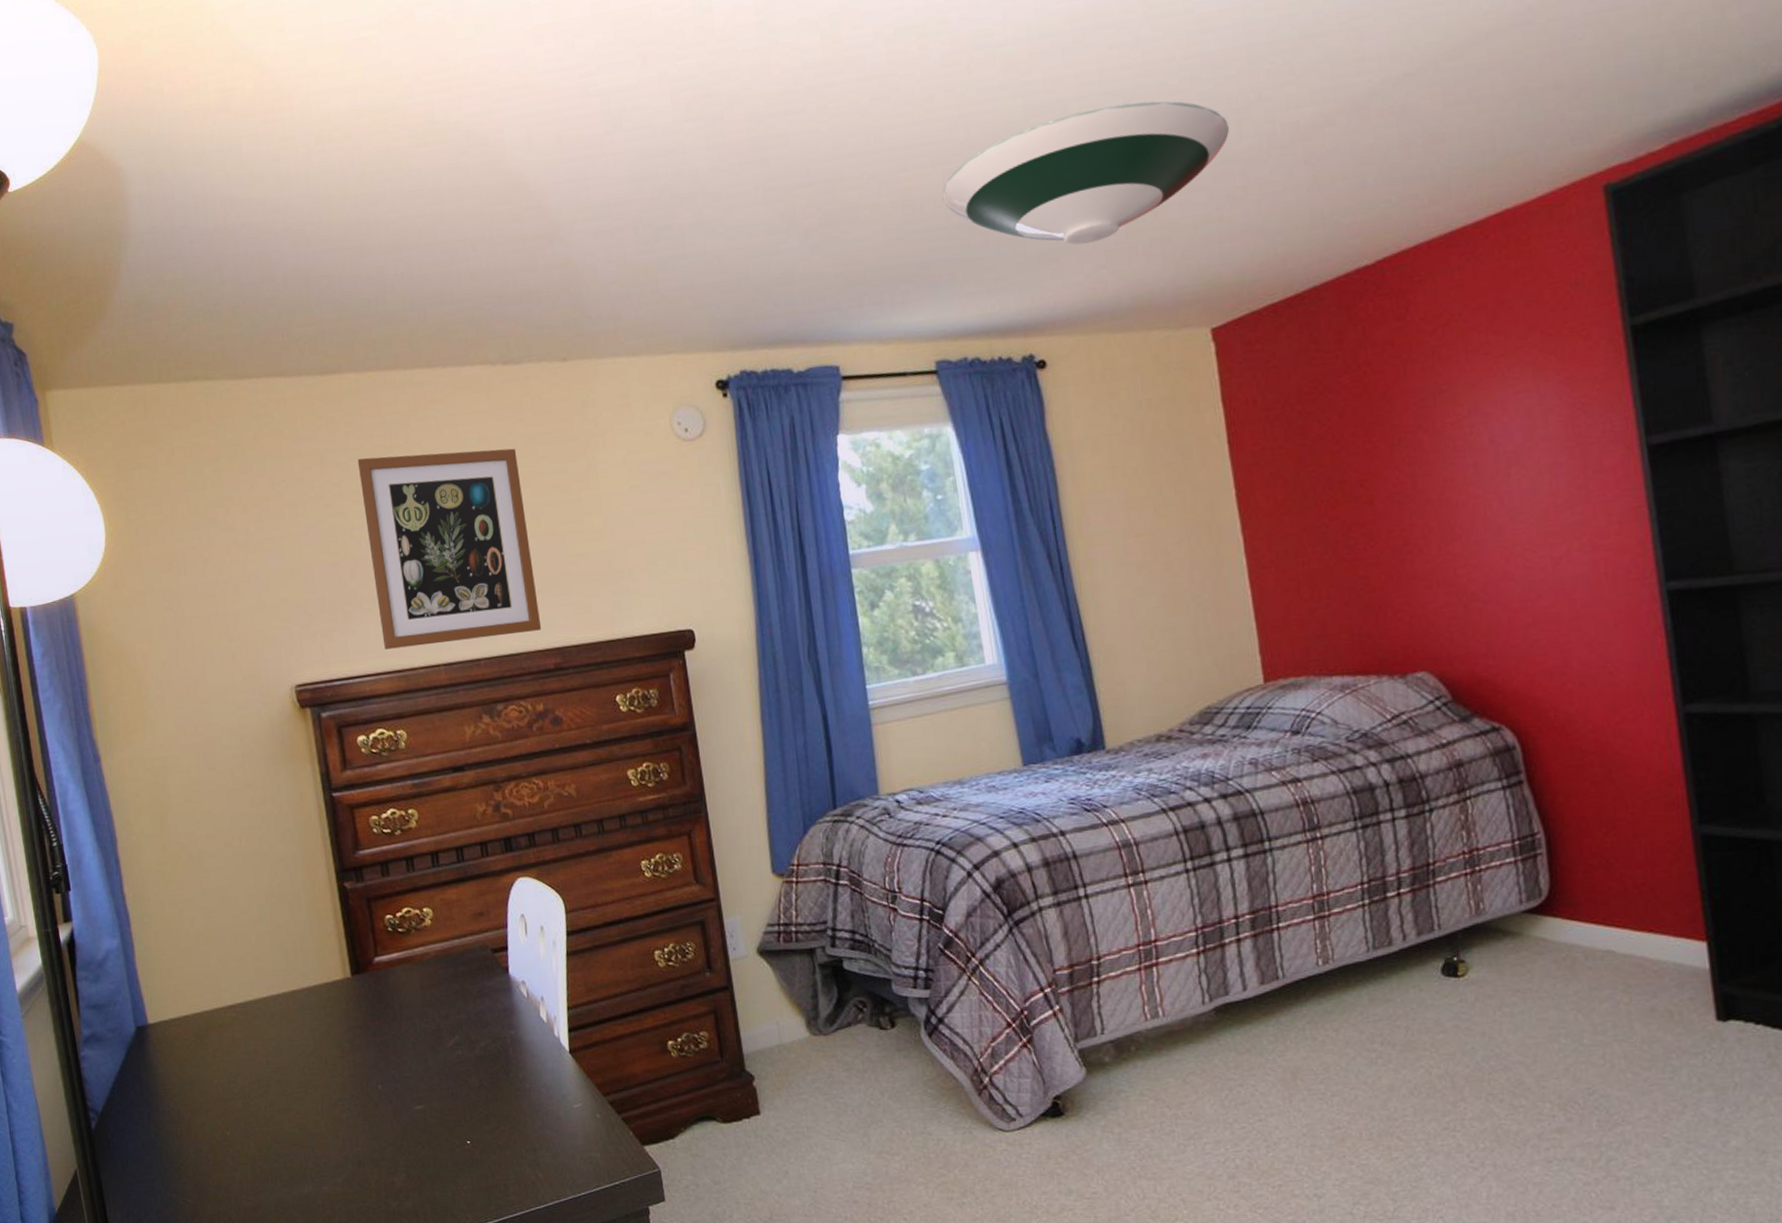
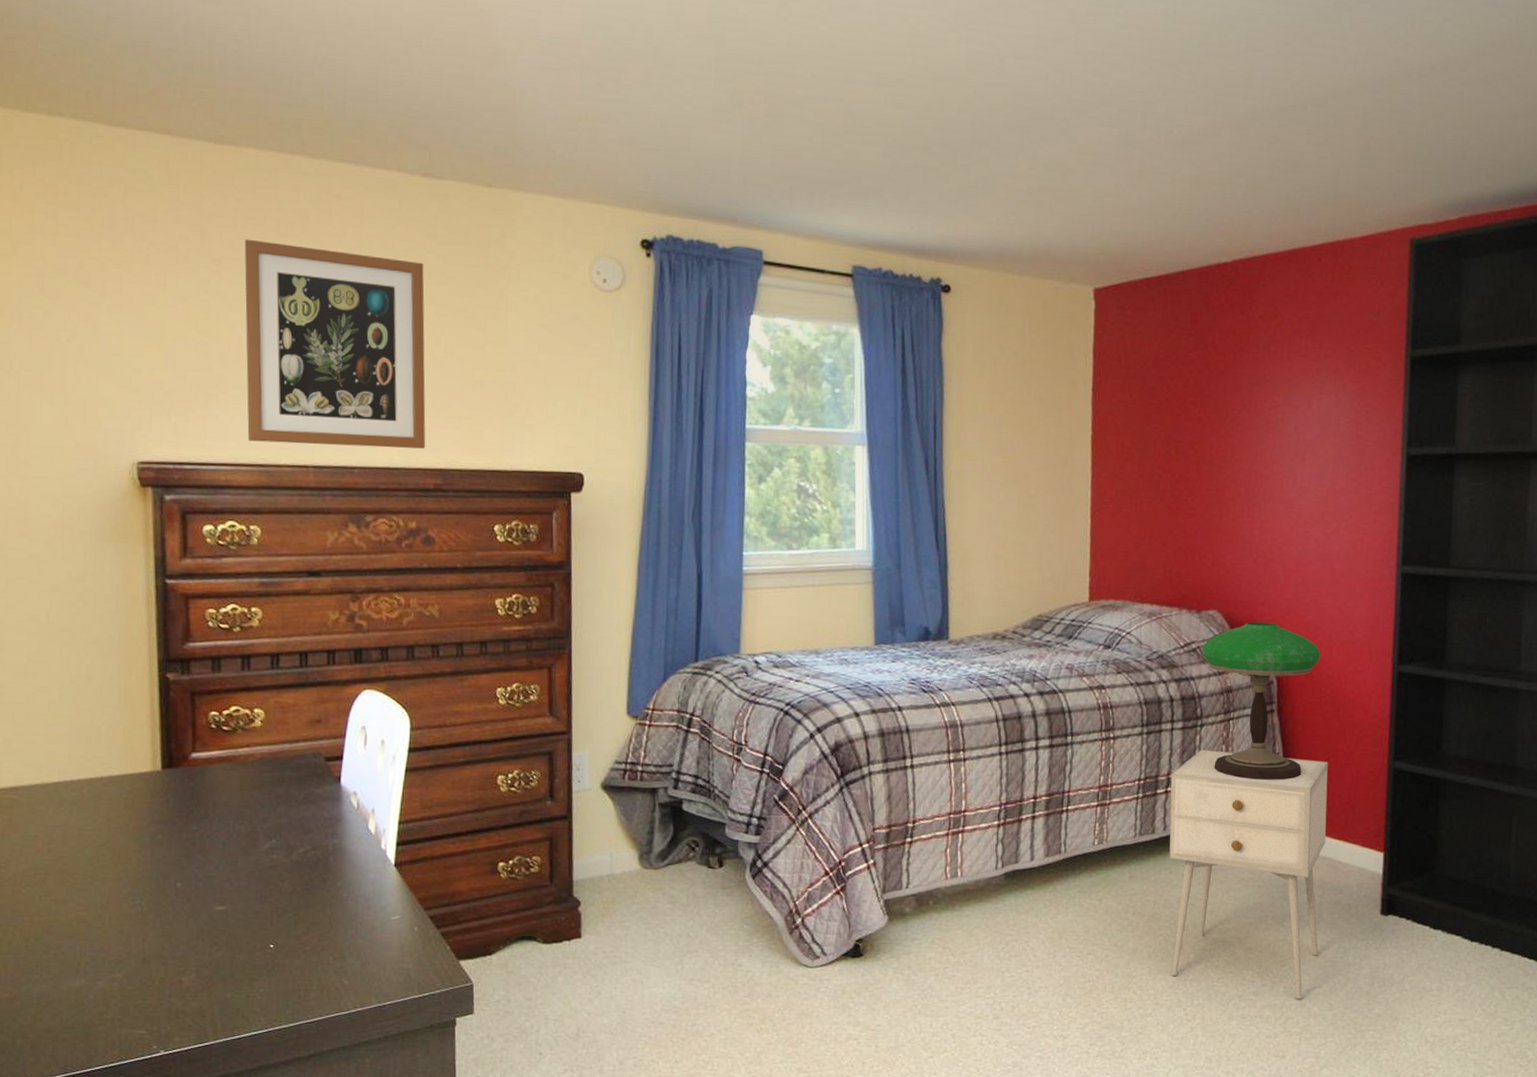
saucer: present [942,101,1230,245] -> none [882,70,1137,190]
nightstand: none [1401,835,1637,1134] -> present [1169,749,1328,999]
table lamp: none [1415,676,1574,869] -> present [1202,622,1321,780]

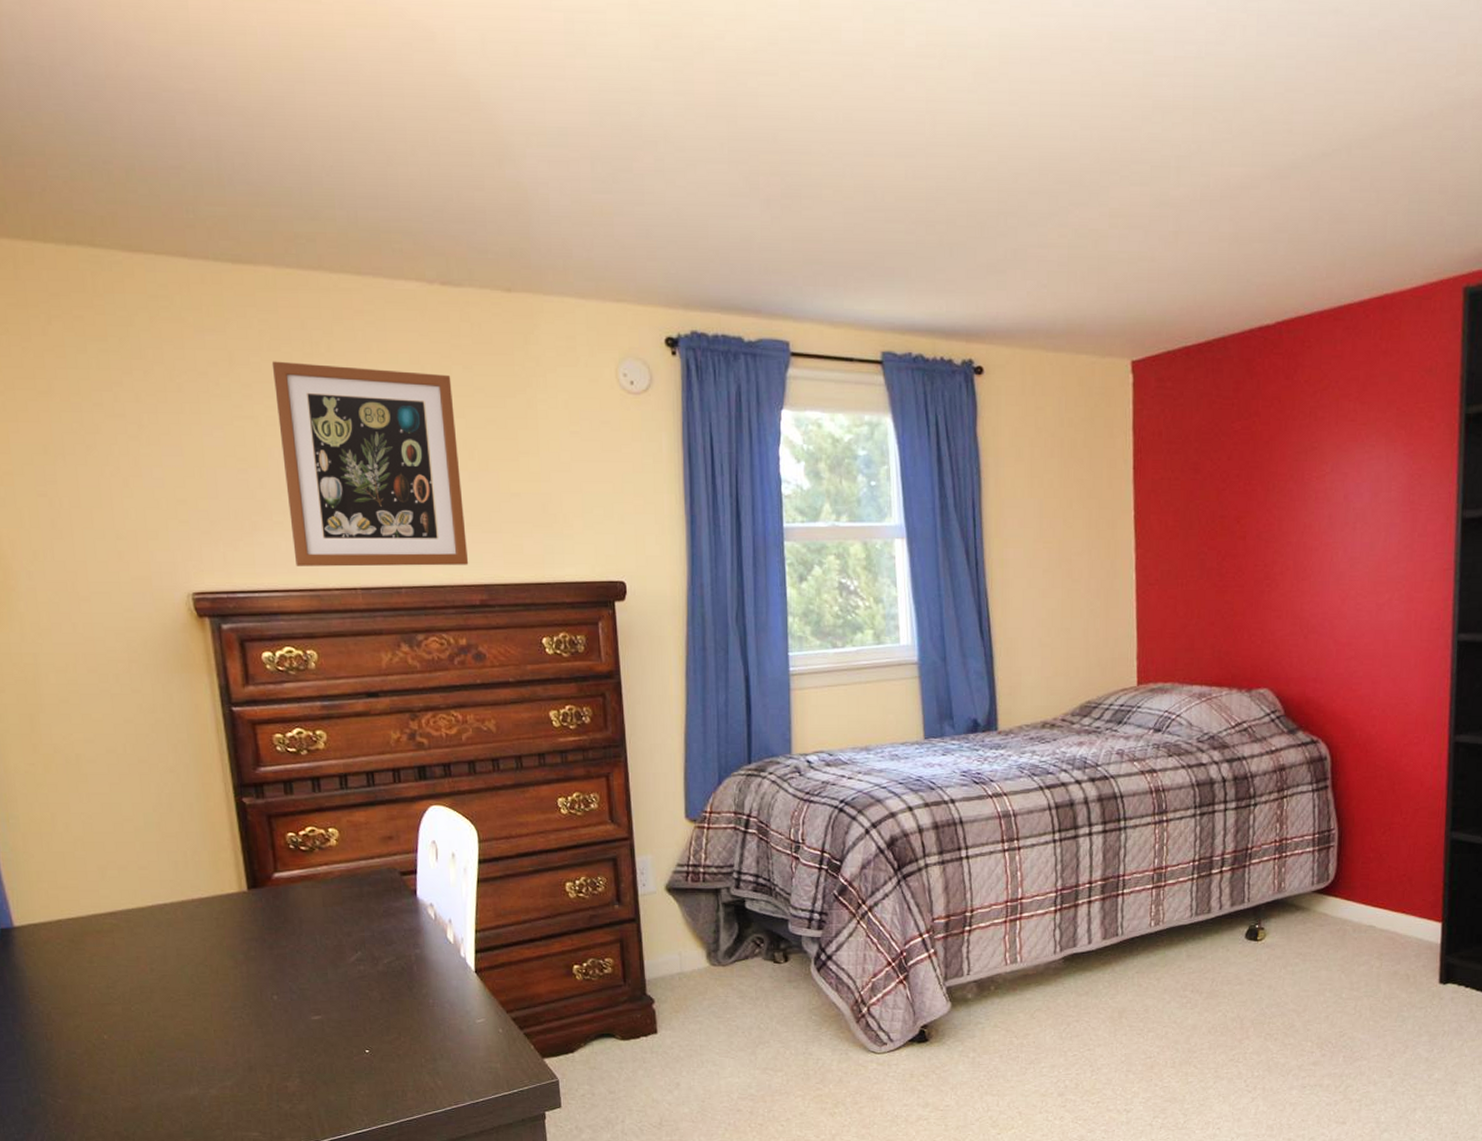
nightstand: present [1169,749,1328,999] -> none [1225,828,1384,1067]
table lamp: present [1202,622,1321,780] -> none [1253,699,1375,856]

